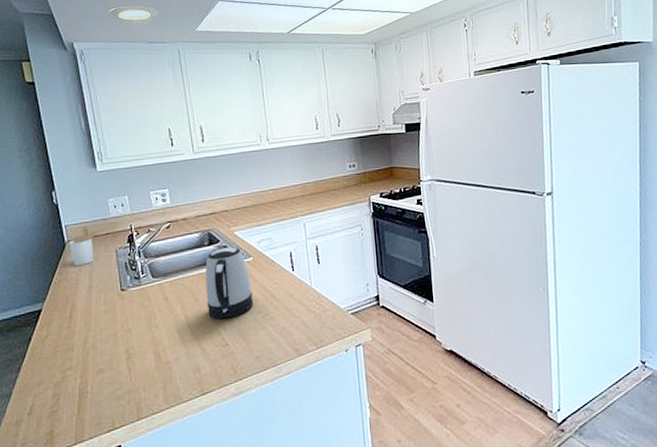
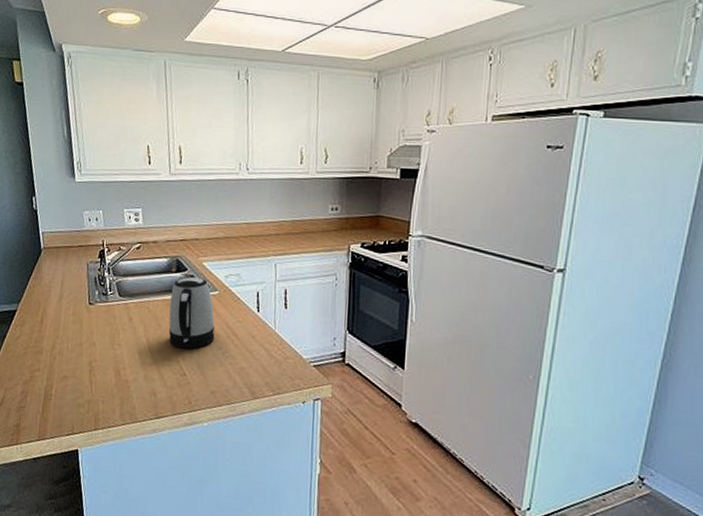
utensil holder: present [69,227,101,267] -> none [44,236,75,274]

